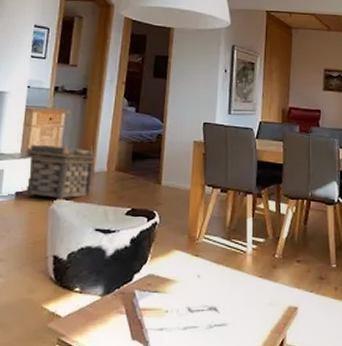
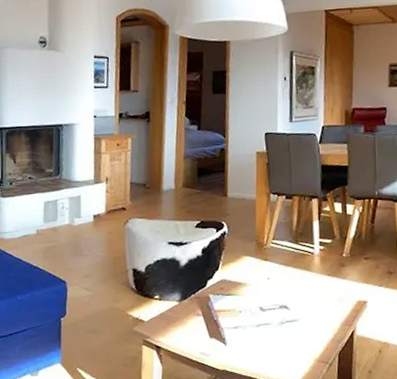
basket: present [21,143,95,199] -> none [97,166,163,218]

